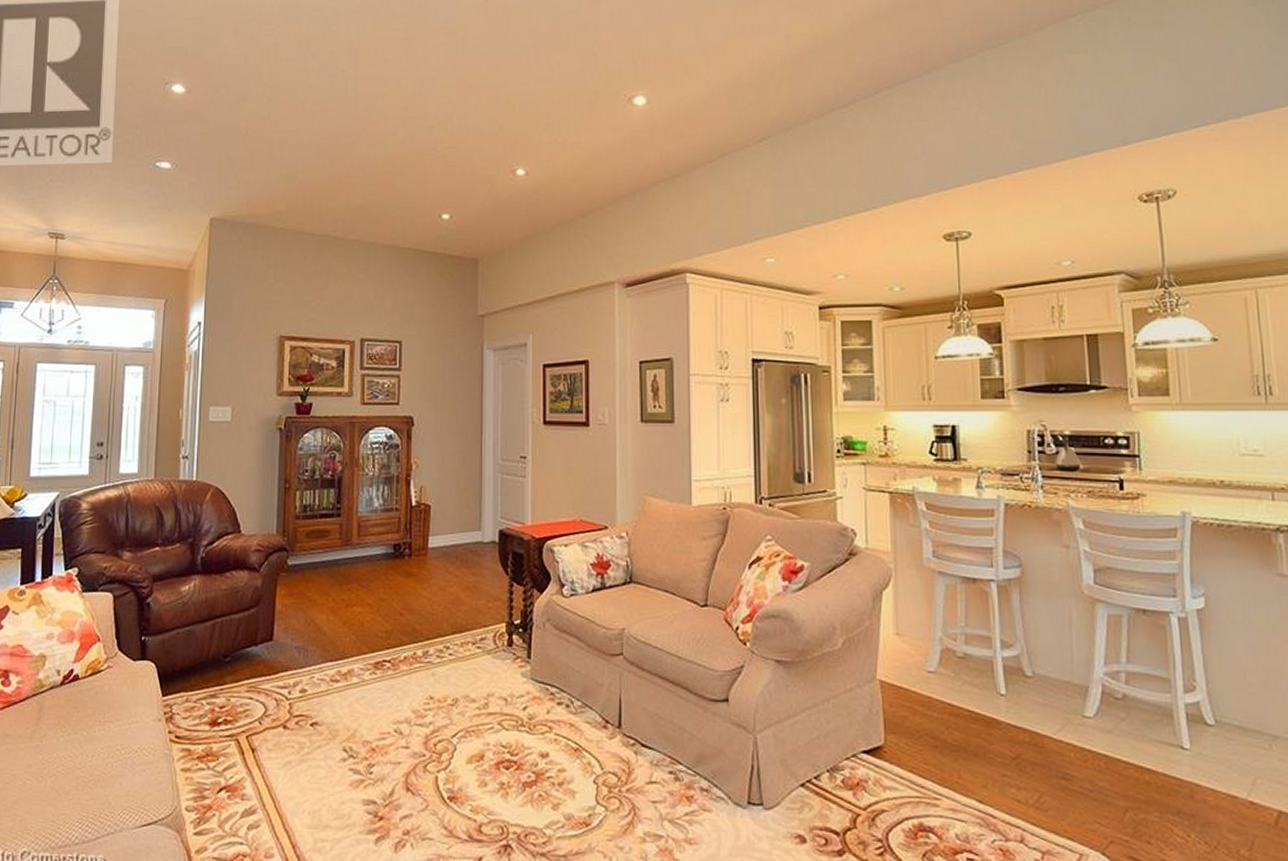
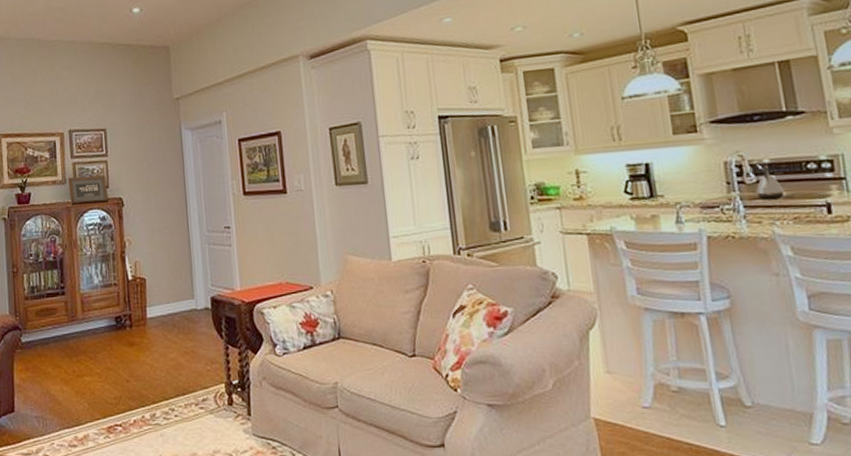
picture frame: none [354,390,398,421] -> present [67,175,109,206]

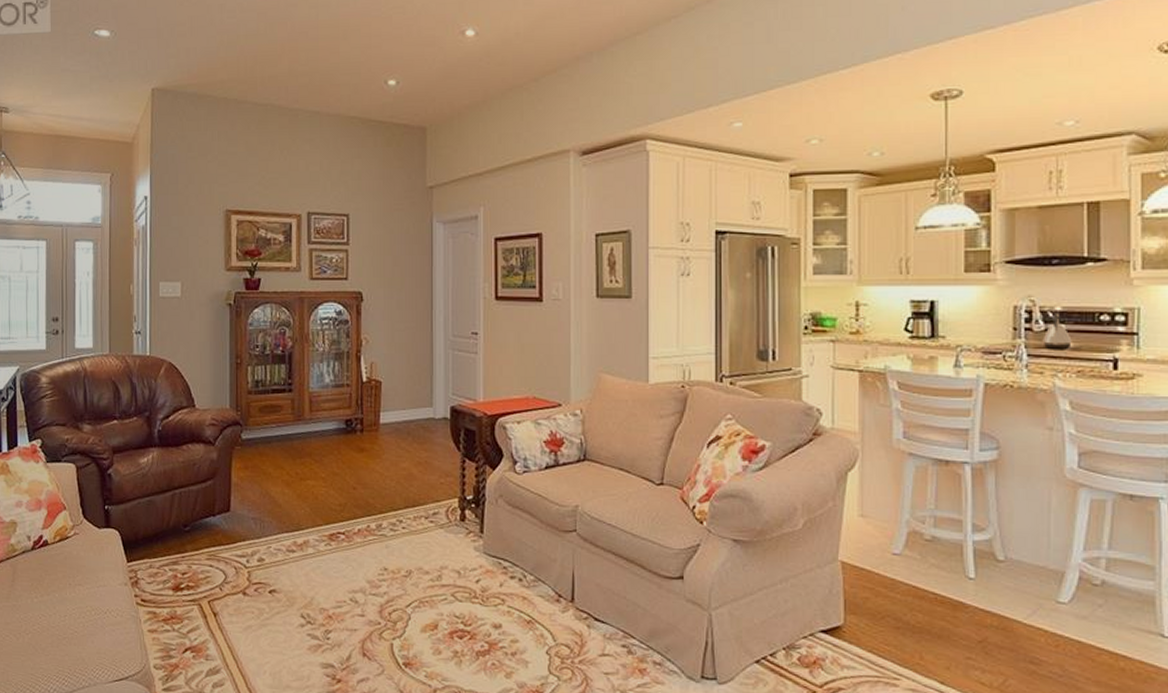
picture frame: present [67,175,109,206] -> none [302,265,347,297]

